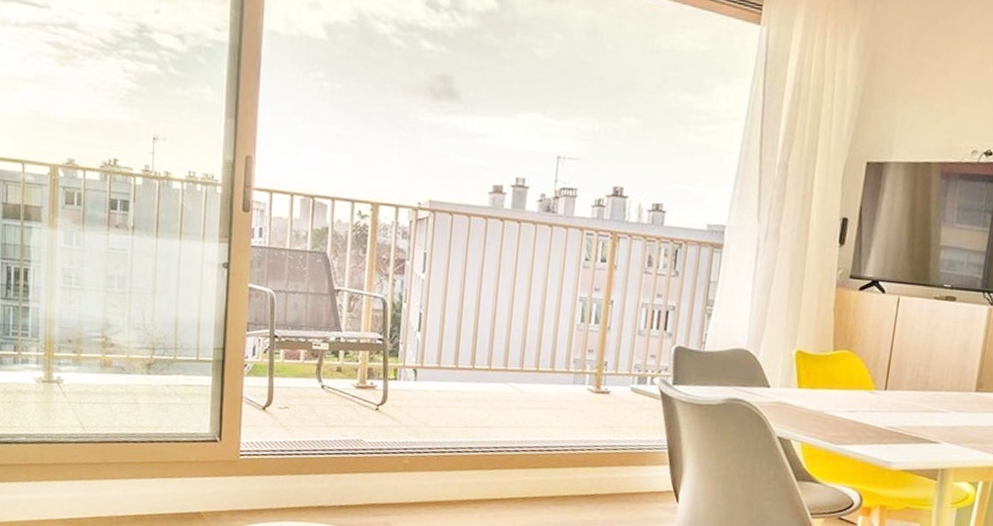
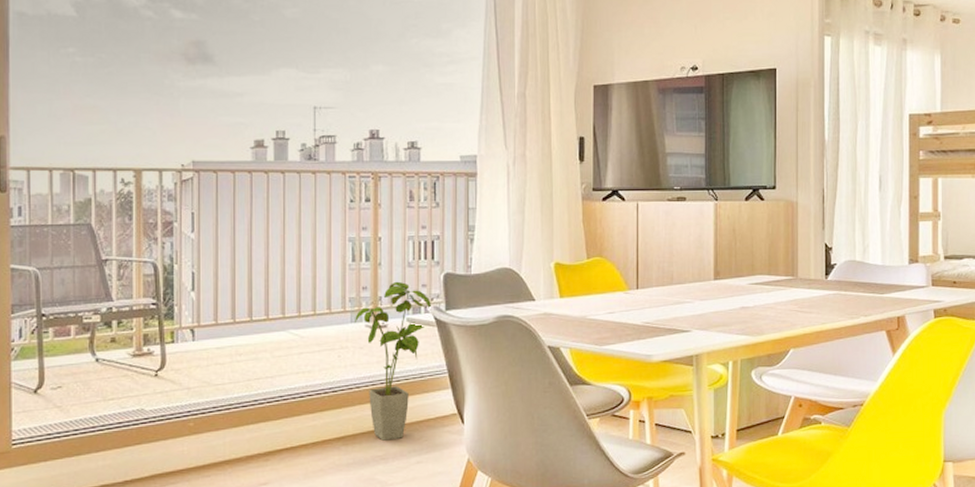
house plant: none [577,348,659,508] -> present [355,281,432,441]

